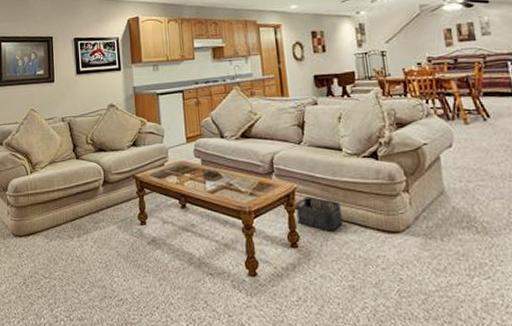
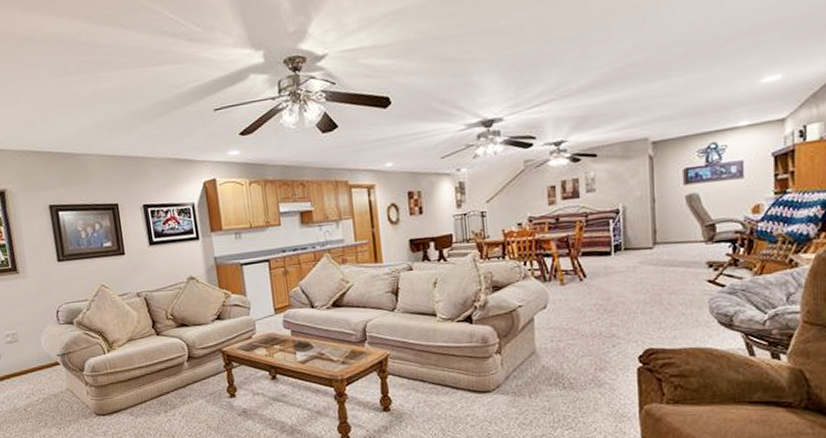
storage bin: present [295,196,343,231] -> none [388,362,435,394]

